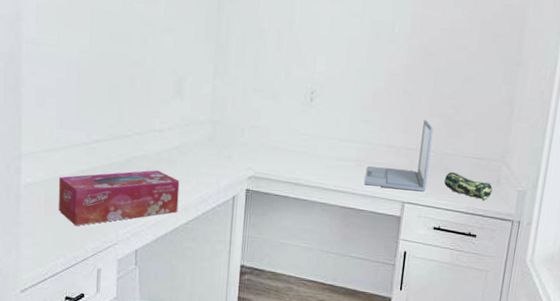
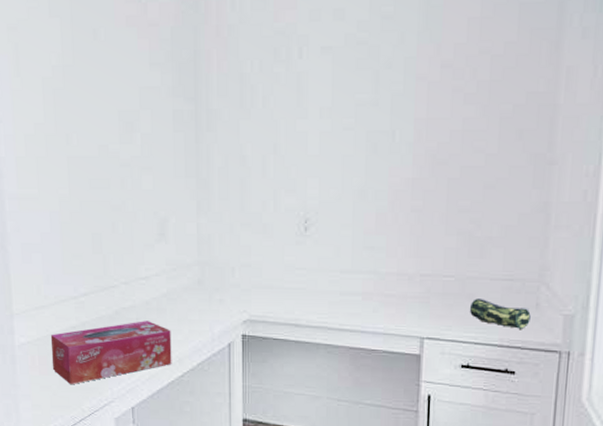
laptop: present [364,120,434,192] -> none [374,240,452,324]

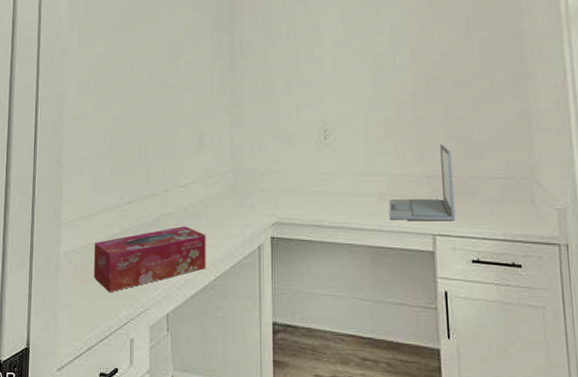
laptop: none [374,240,452,324] -> present [389,144,456,221]
pencil case: present [469,299,531,329] -> none [473,196,528,223]

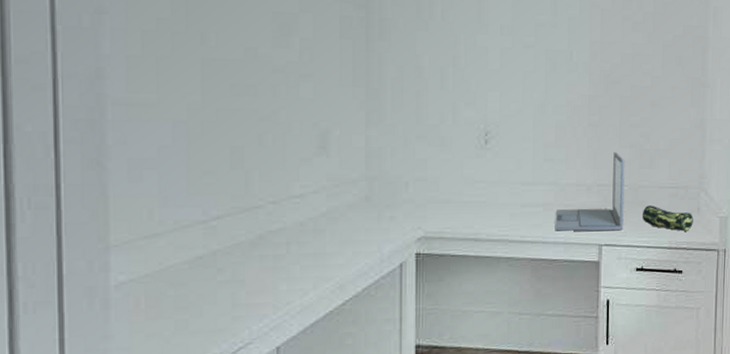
tissue box: present [93,226,206,293] -> none [165,244,331,329]
pencil case: none [473,196,528,223] -> present [642,205,693,231]

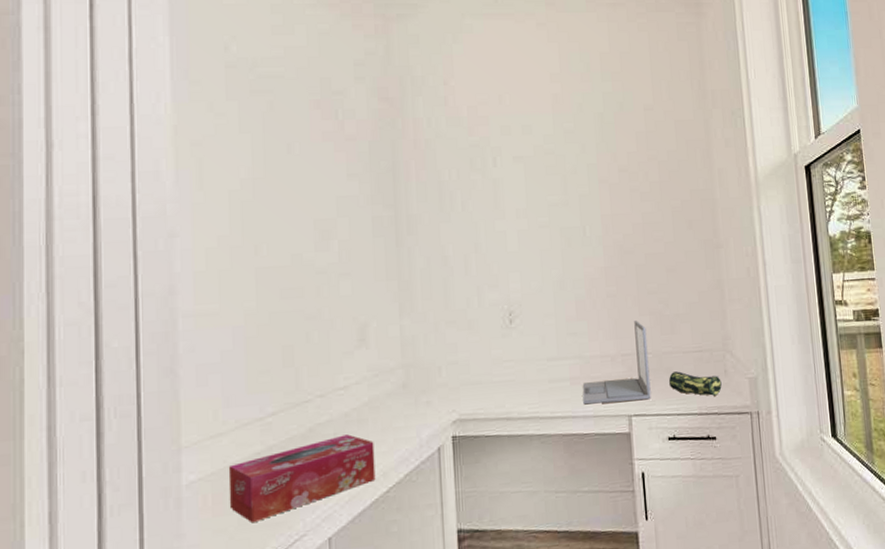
tissue box: none [165,244,331,329] -> present [228,434,376,524]

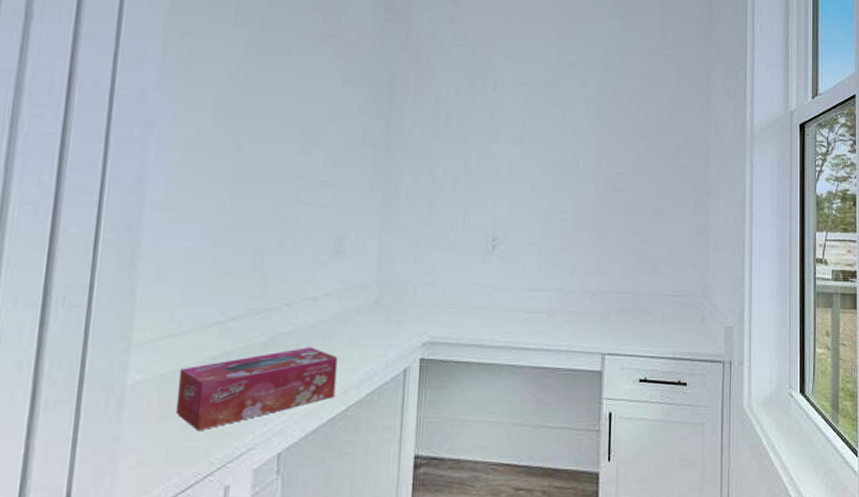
laptop: present [582,321,651,405] -> none [558,259,629,340]
pencil case: present [668,371,722,396] -> none [645,314,698,341]

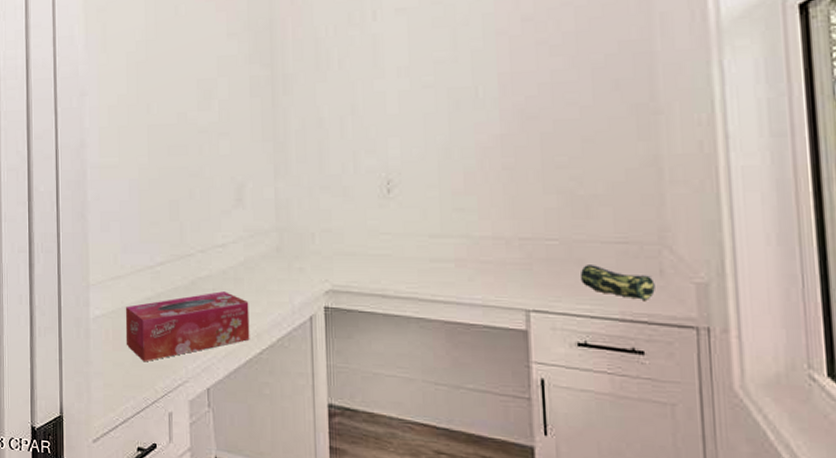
pencil case: none [645,314,698,341] -> present [579,265,655,300]

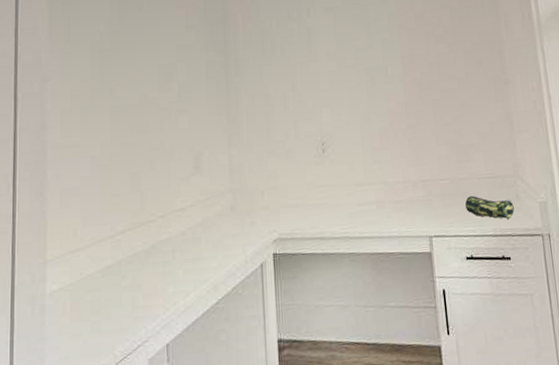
tissue box: present [125,291,250,362] -> none [84,251,207,329]

